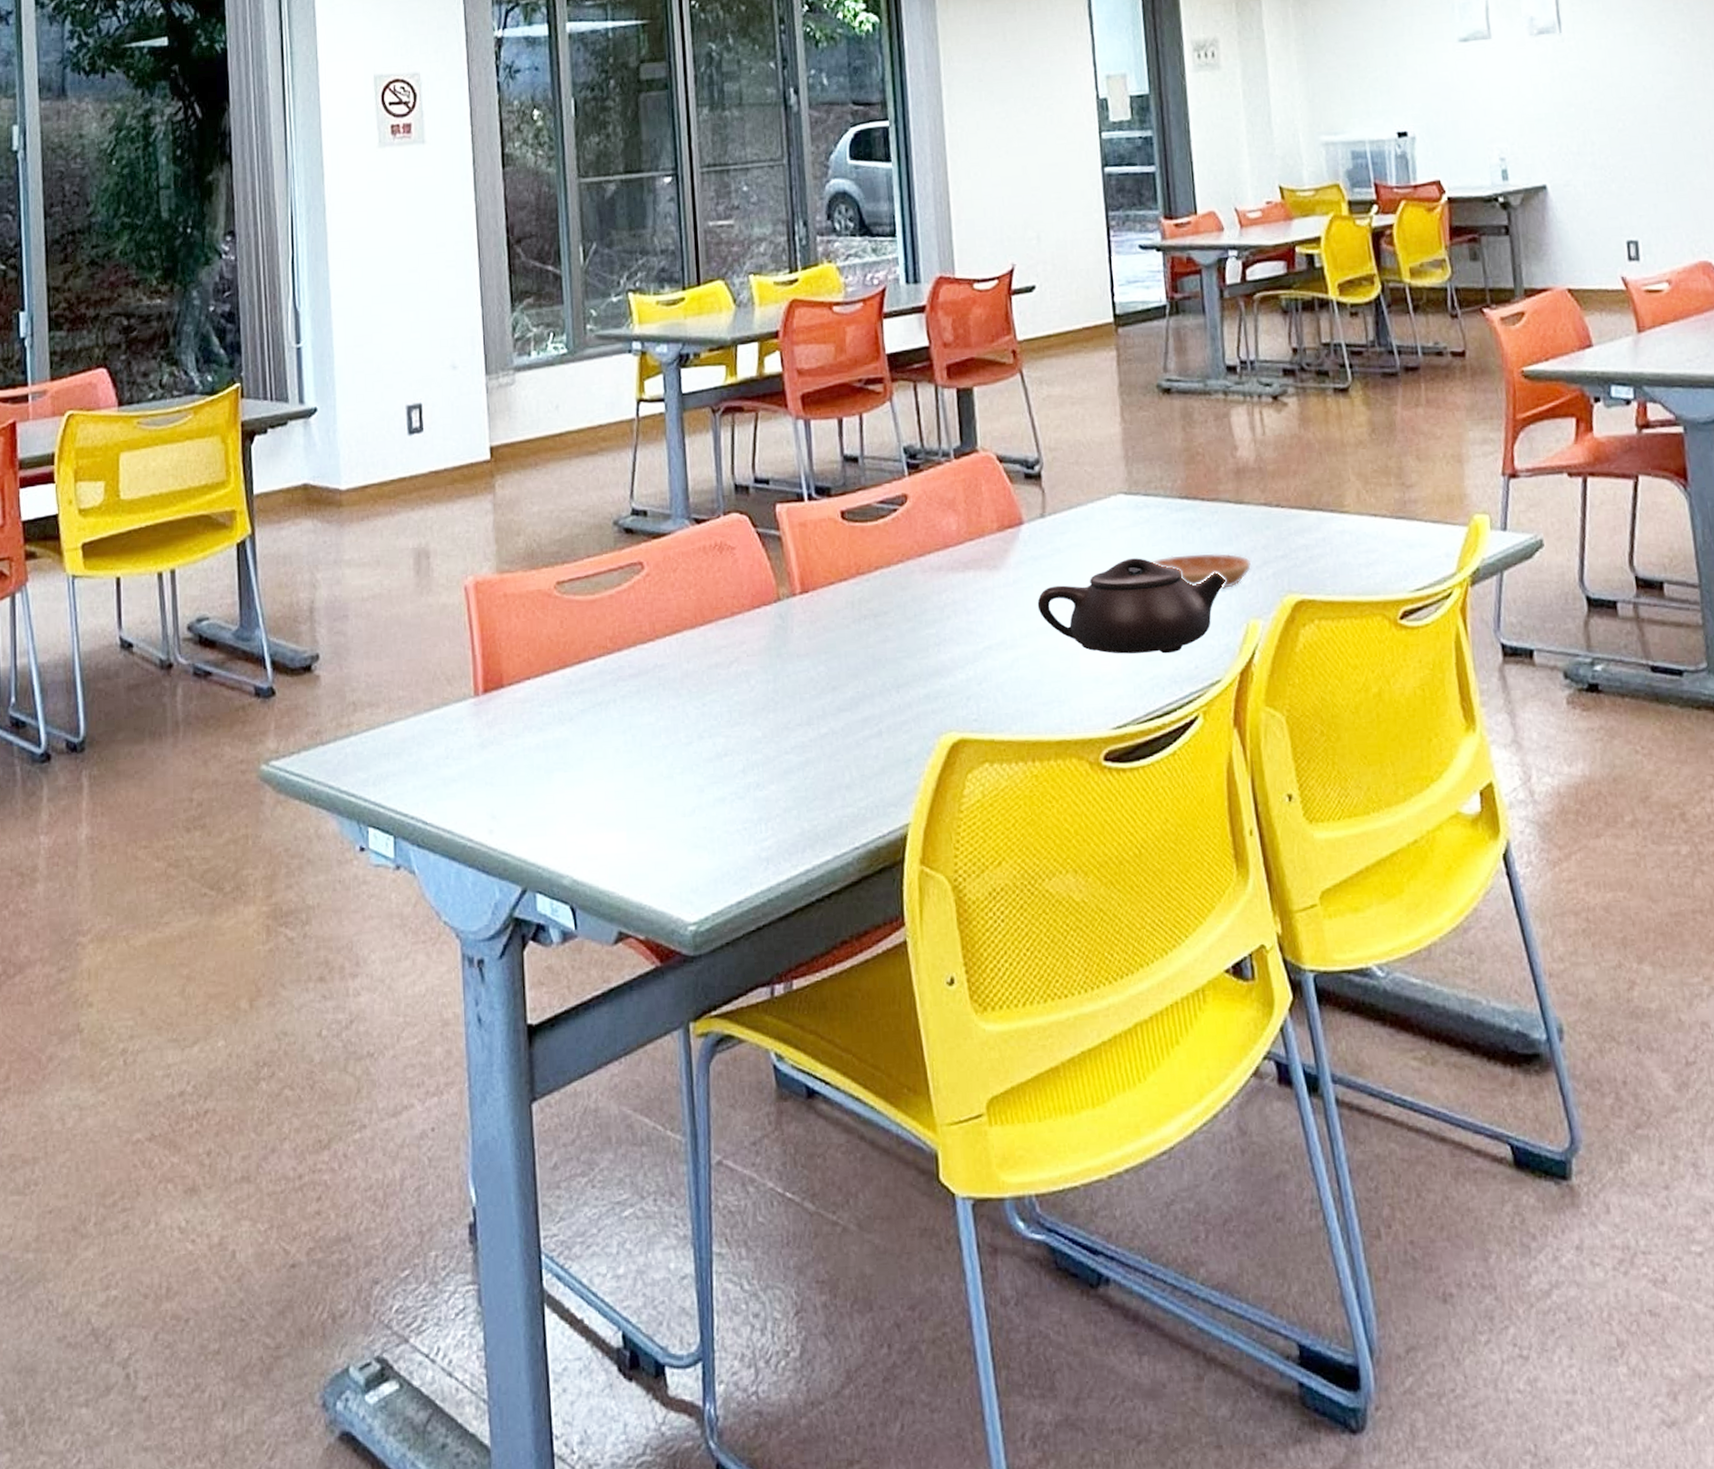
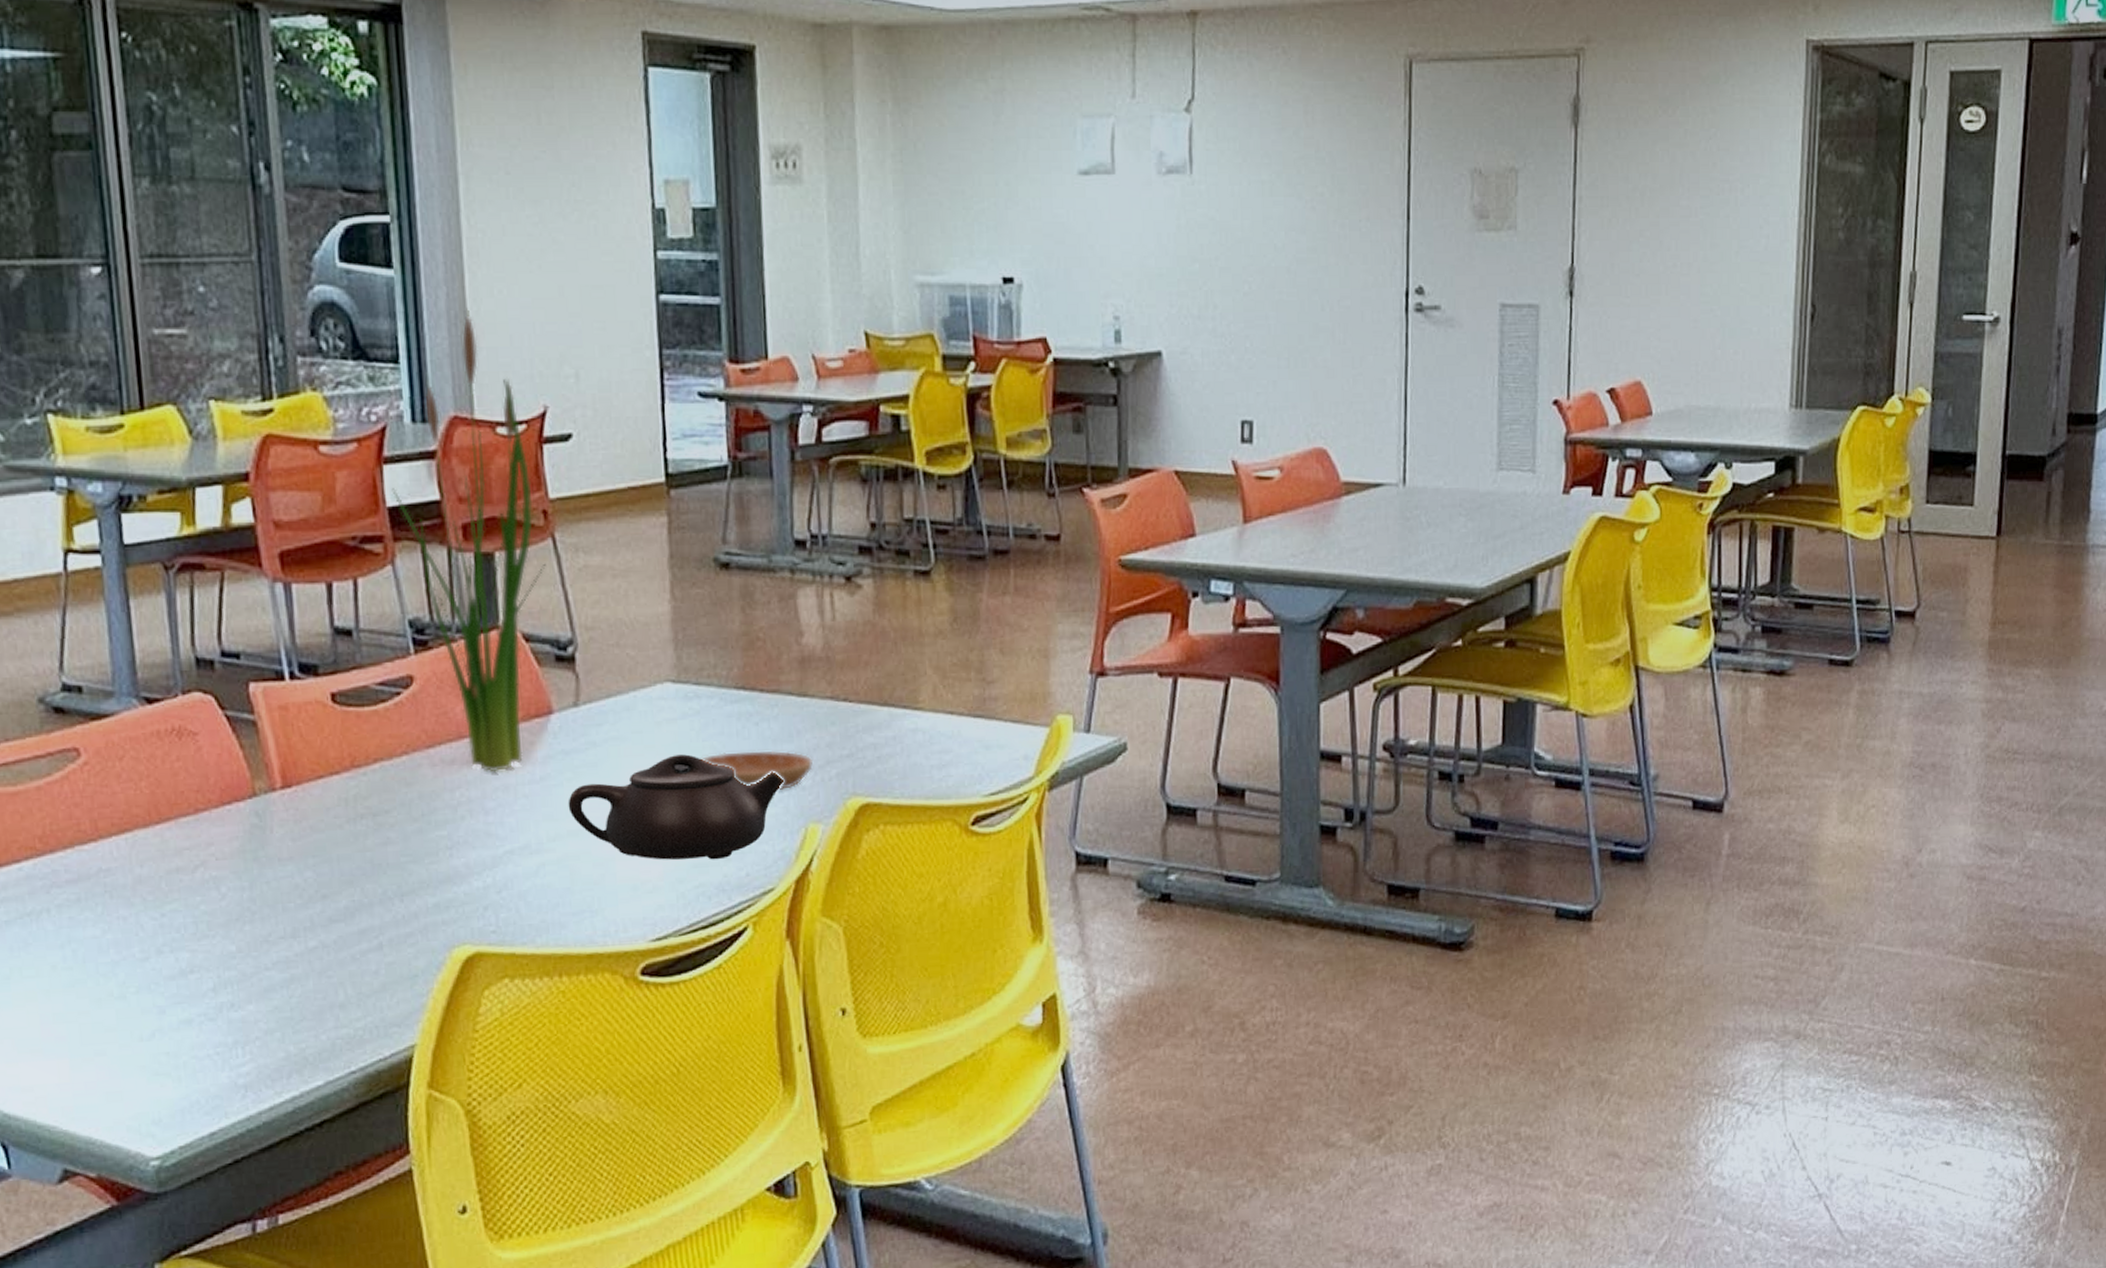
plant: none [890,188,1016,577] -> present [391,307,546,773]

